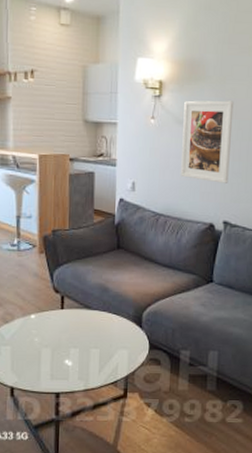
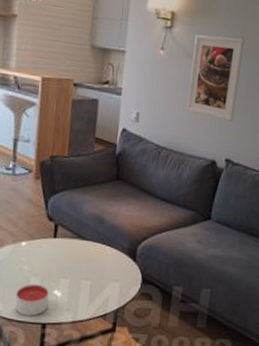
candle: none [28,355,60,386] -> present [15,284,49,316]

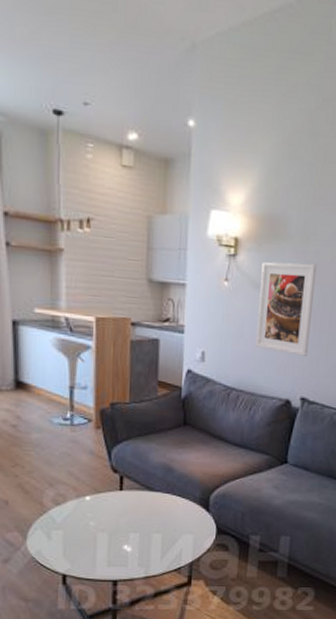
candle: present [15,284,49,316] -> none [83,540,118,573]

